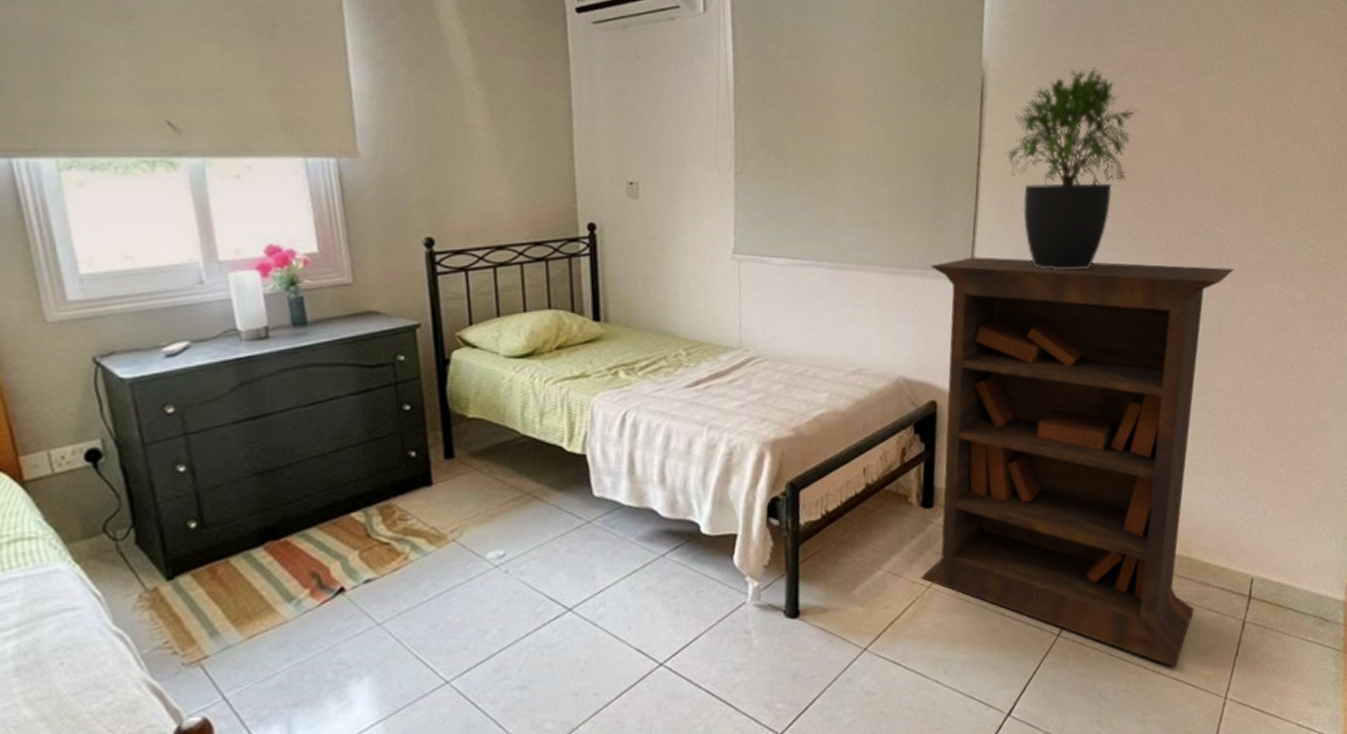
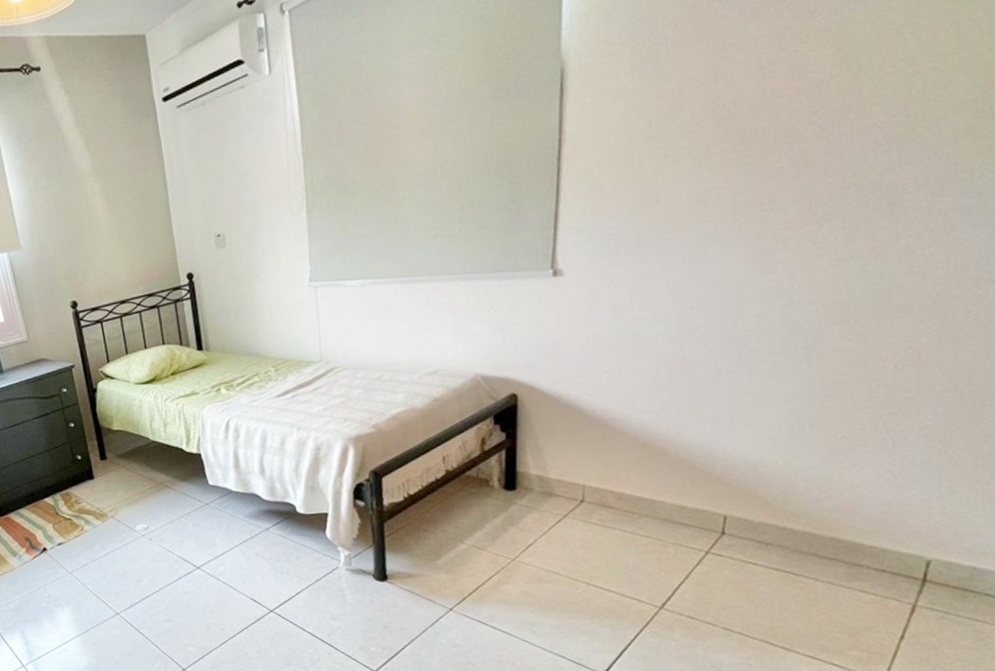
bookcase: present [921,257,1234,668] -> none [505,219,914,646]
potted plant: present [1006,68,1137,270] -> none [592,24,769,254]

